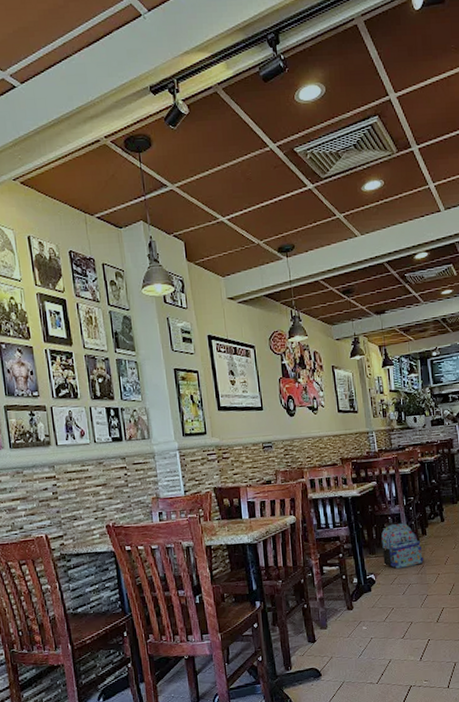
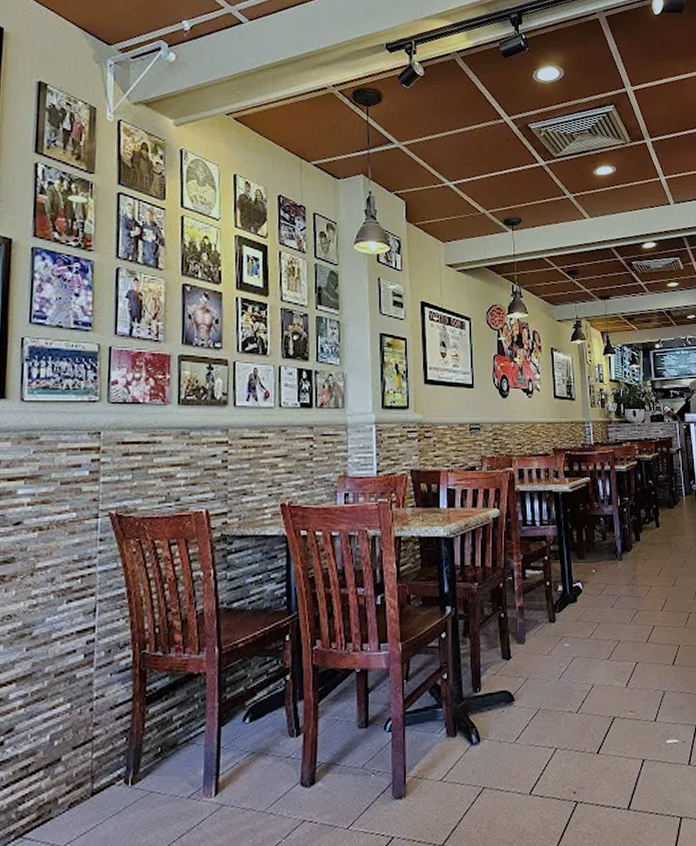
backpack: present [381,523,424,569] -> none [592,525,635,577]

